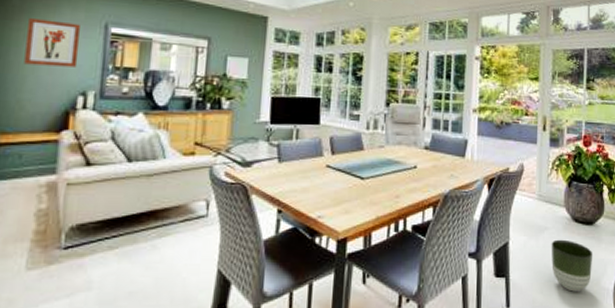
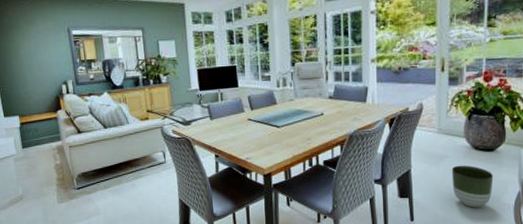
wall art: present [24,18,81,67] -> none [18,31,57,66]

